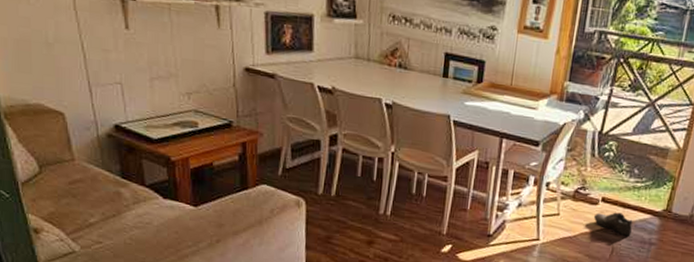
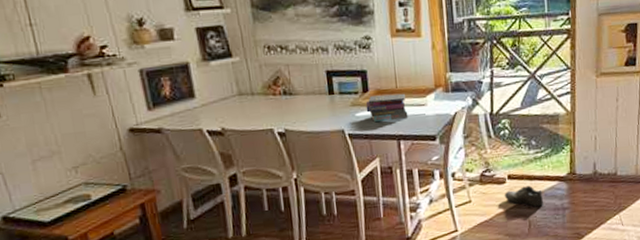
books: none [476,88,518,118] -> present [365,93,409,123]

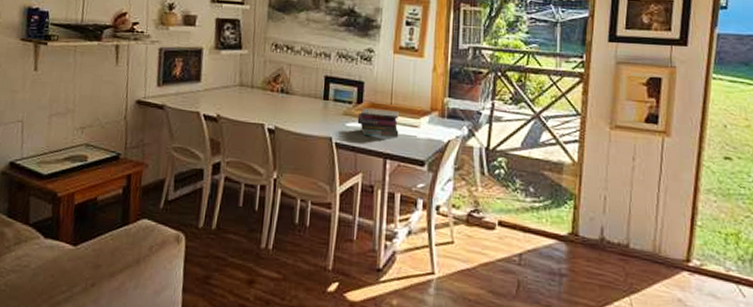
shoe: present [504,185,544,207] -> none [491,237,538,266]

